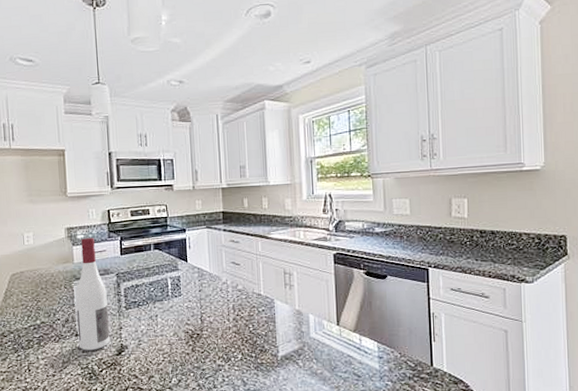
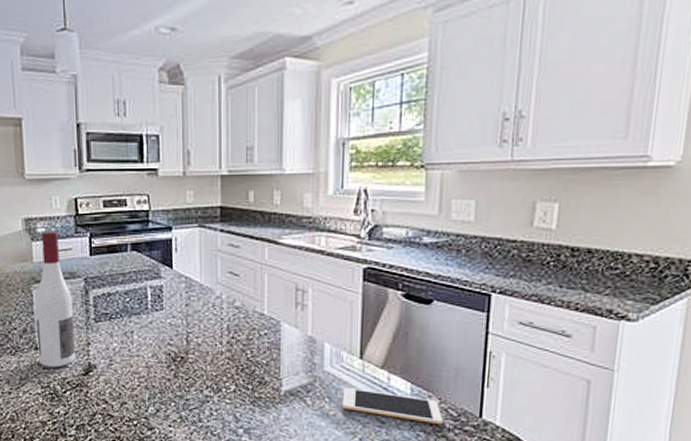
cell phone: none [326,349,404,375] -> present [342,387,443,425]

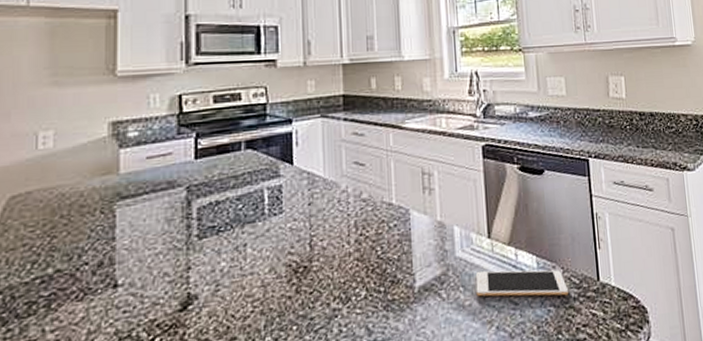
wine bottle: present [35,232,75,368] -> none [117,135,170,310]

